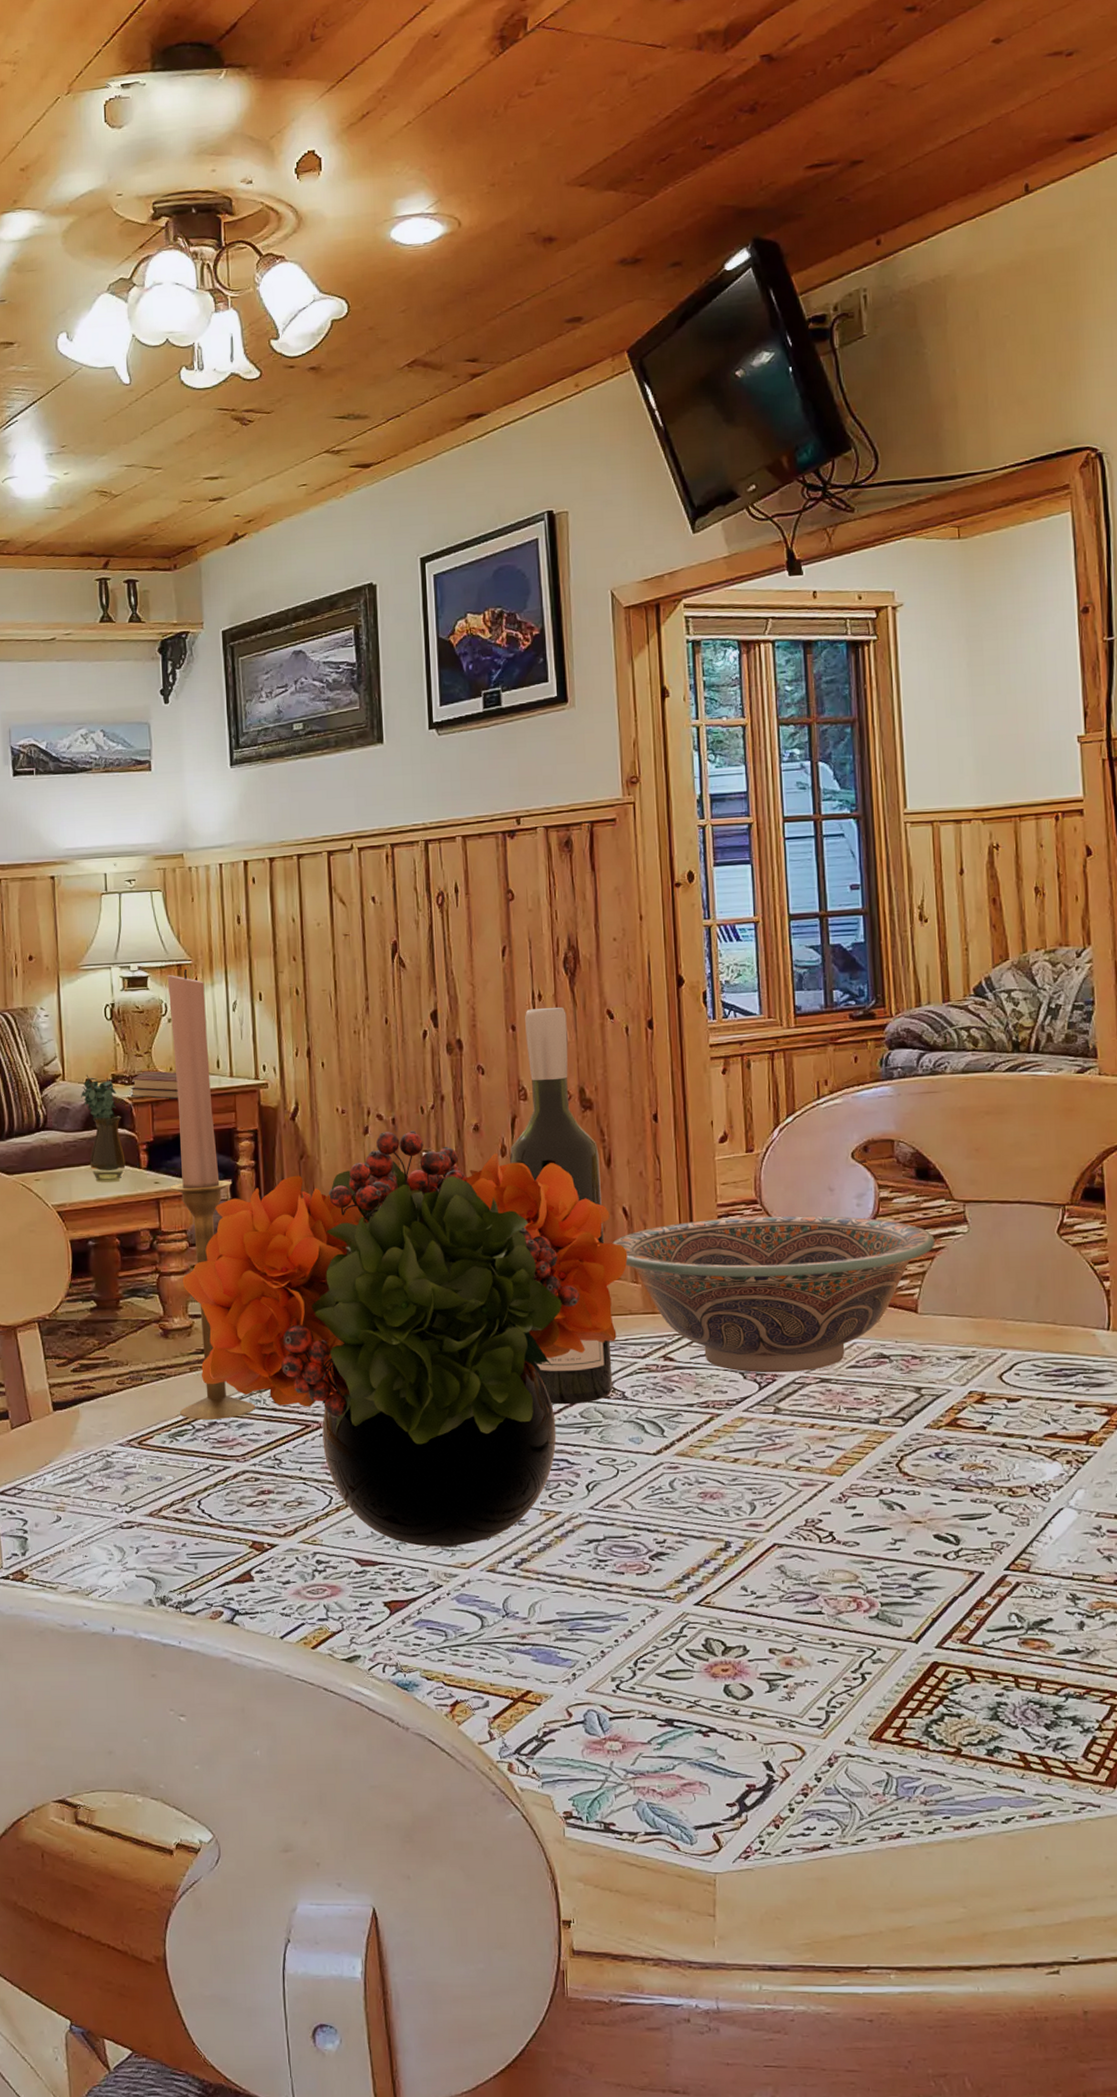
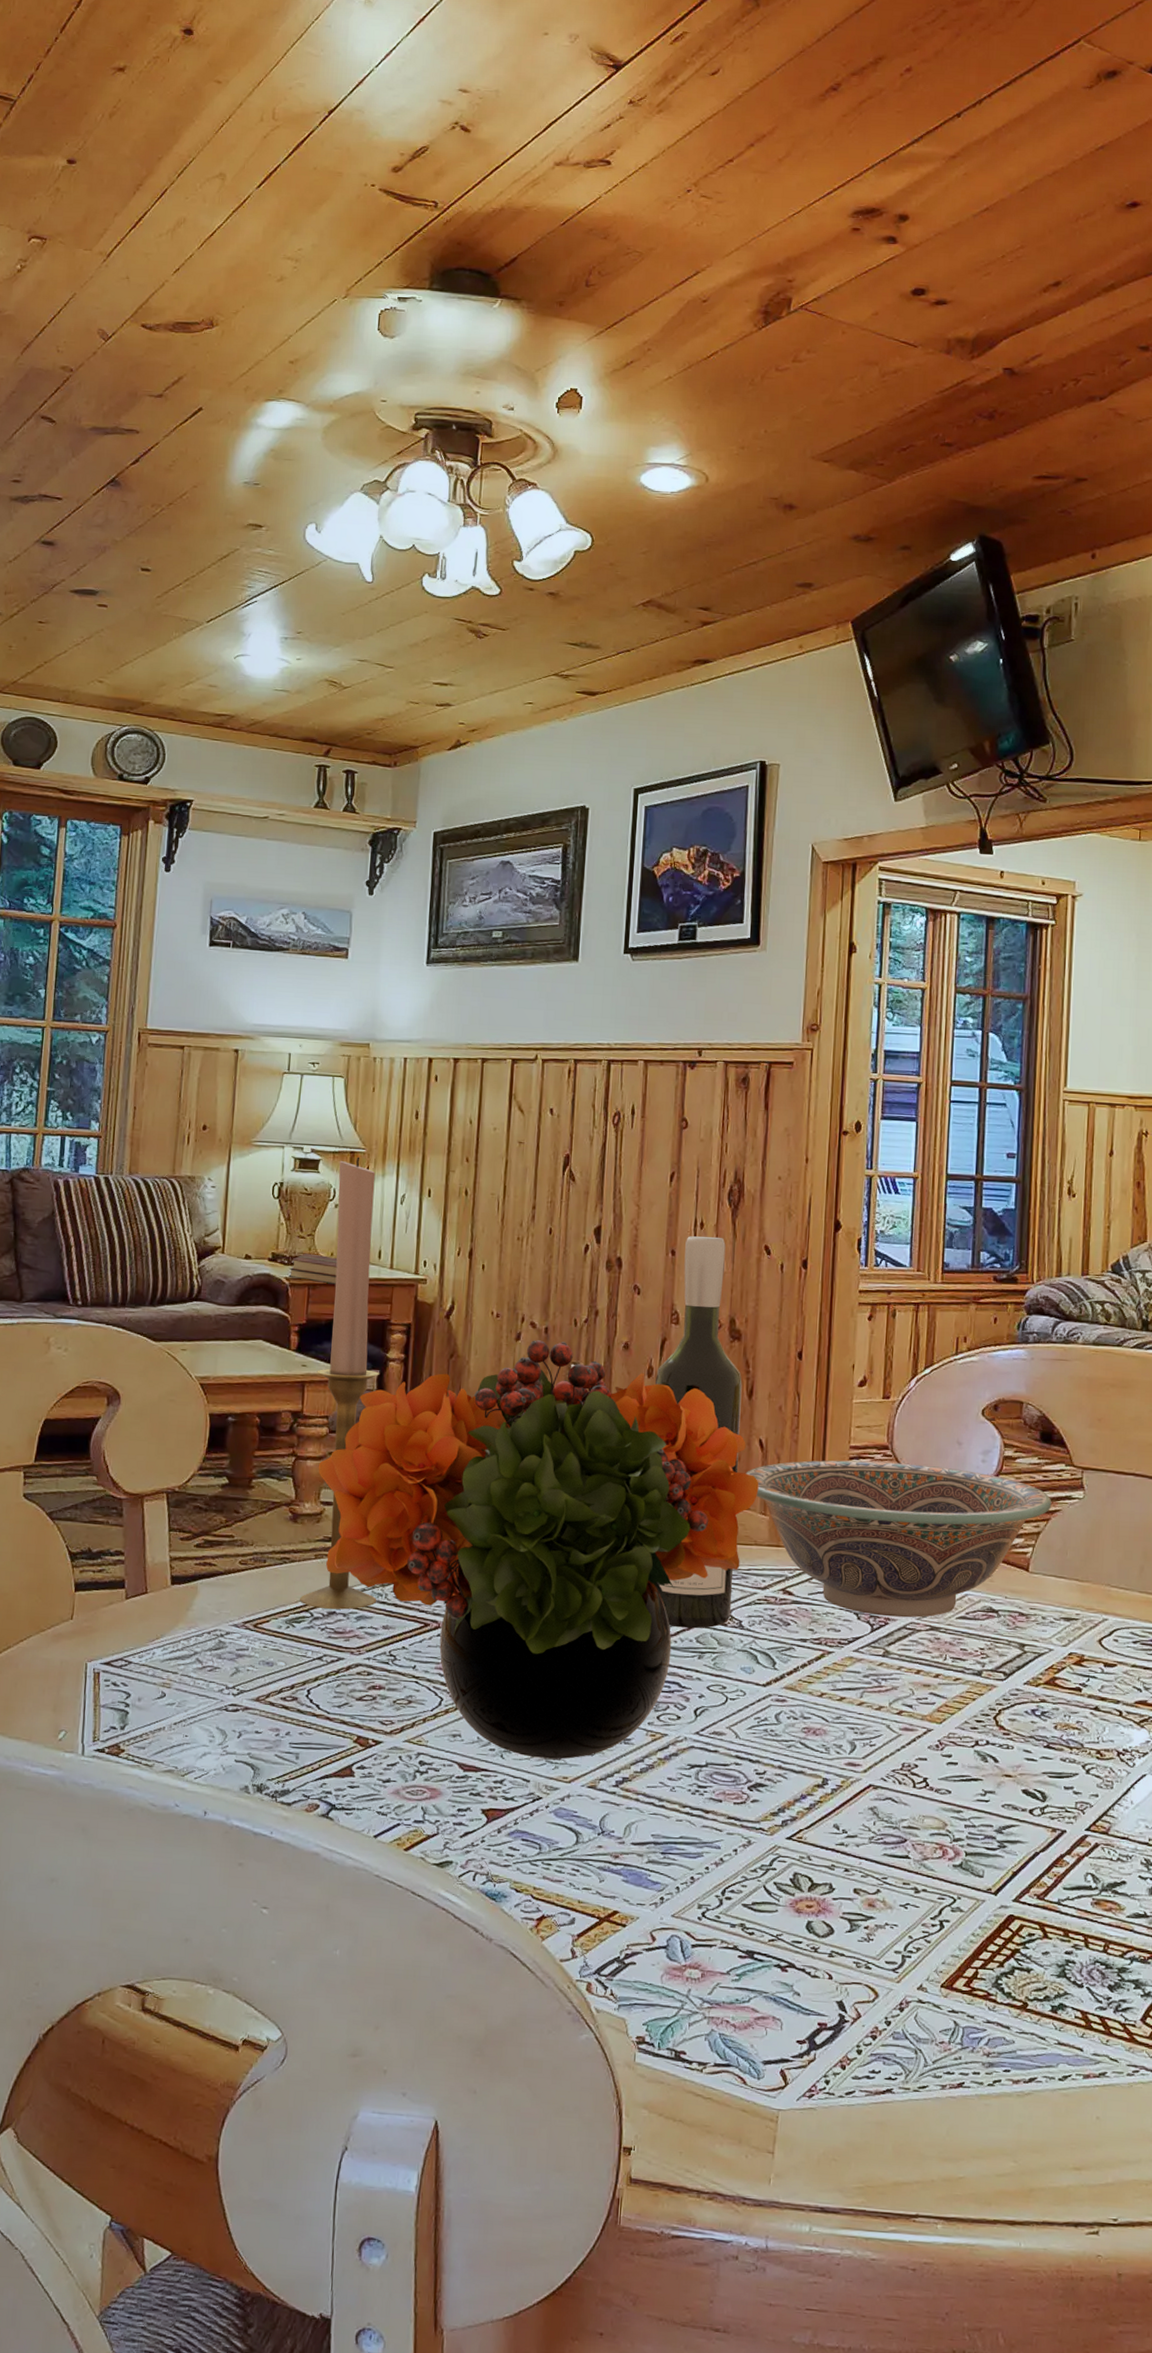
vase: present [81,1074,126,1183] -> none [238,1249,276,1360]

